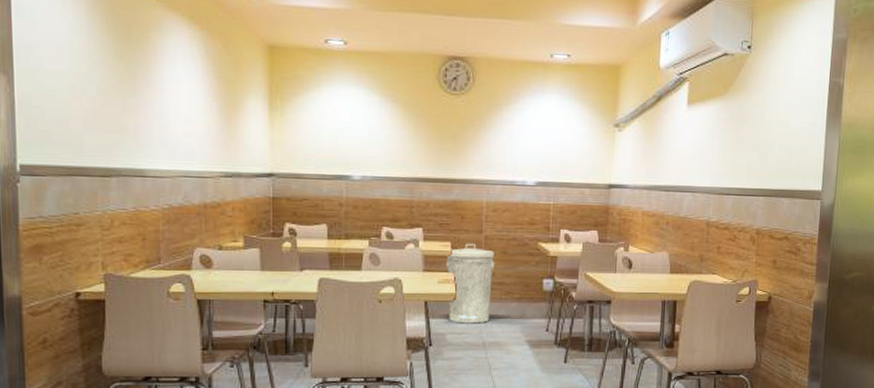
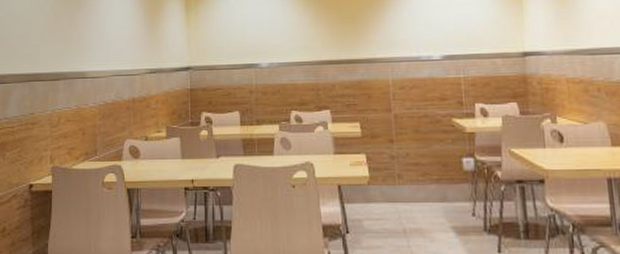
trash can: present [446,243,495,324] -> none [356,123,408,209]

